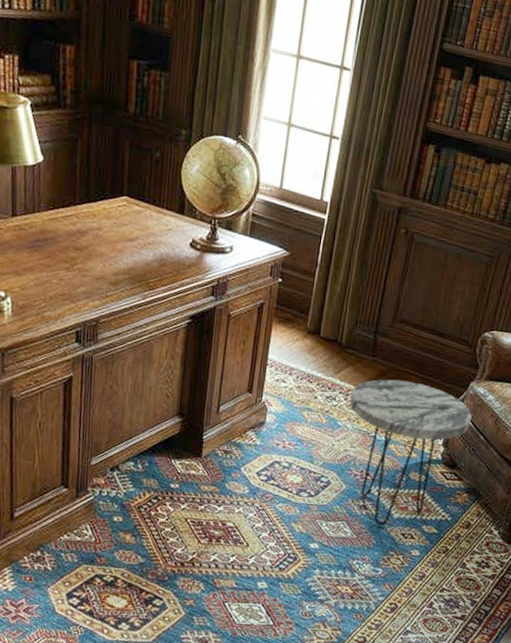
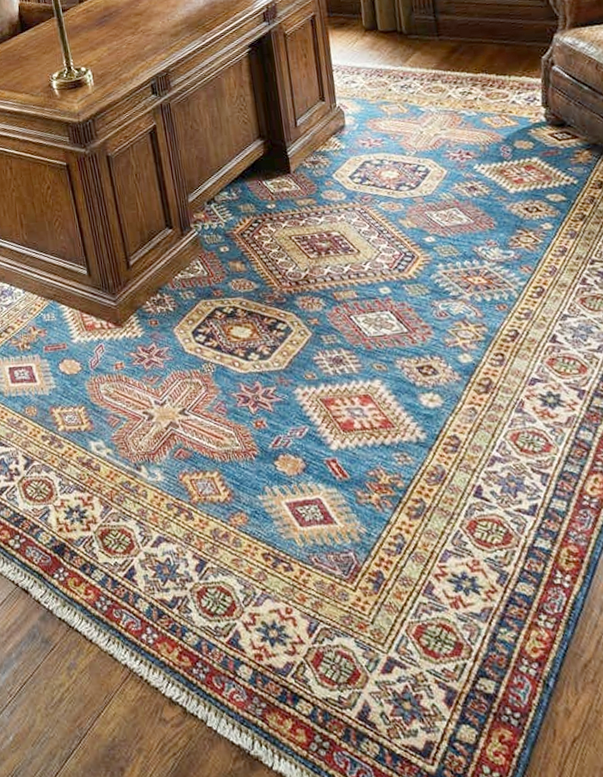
side table: present [350,379,472,526] -> none [426,49,568,204]

